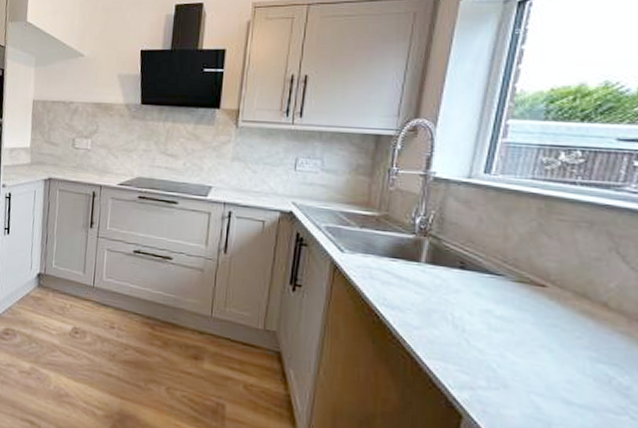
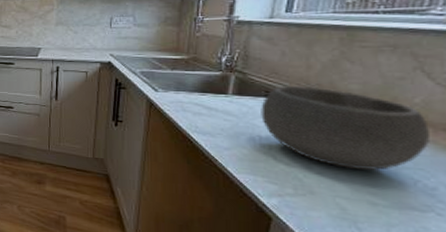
bowl: none [455,257,624,363] -> present [261,85,430,171]

